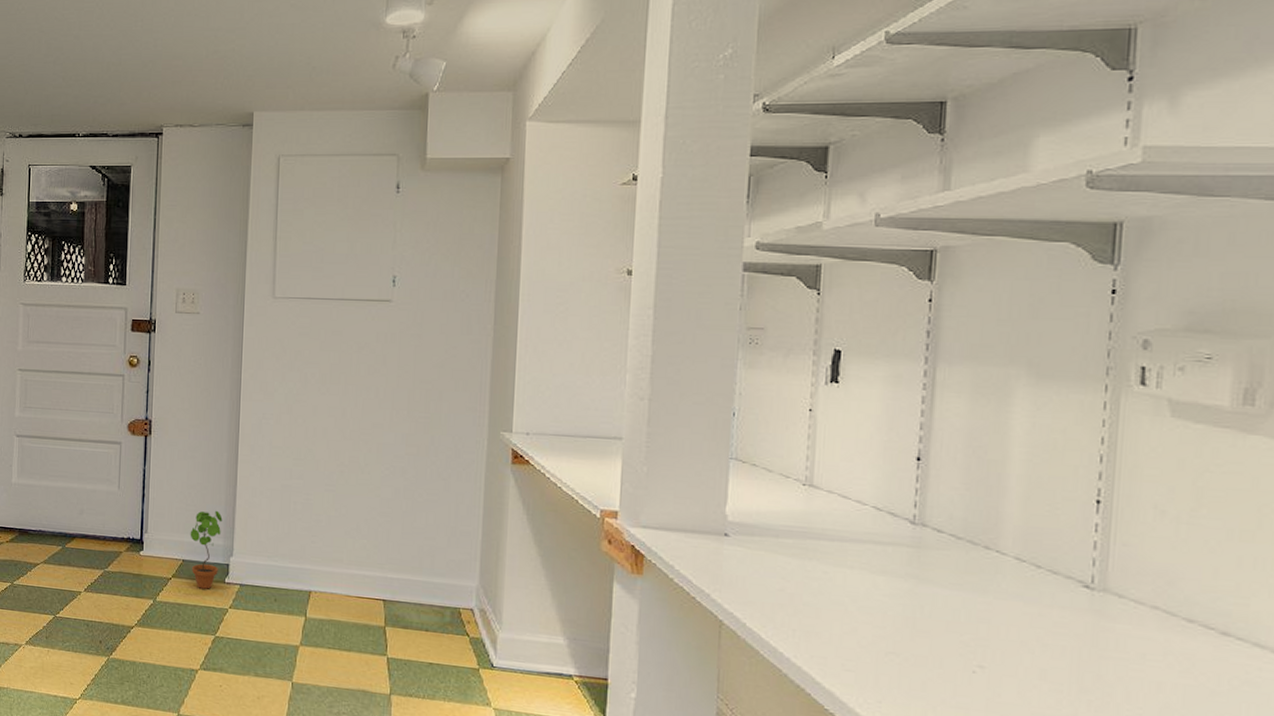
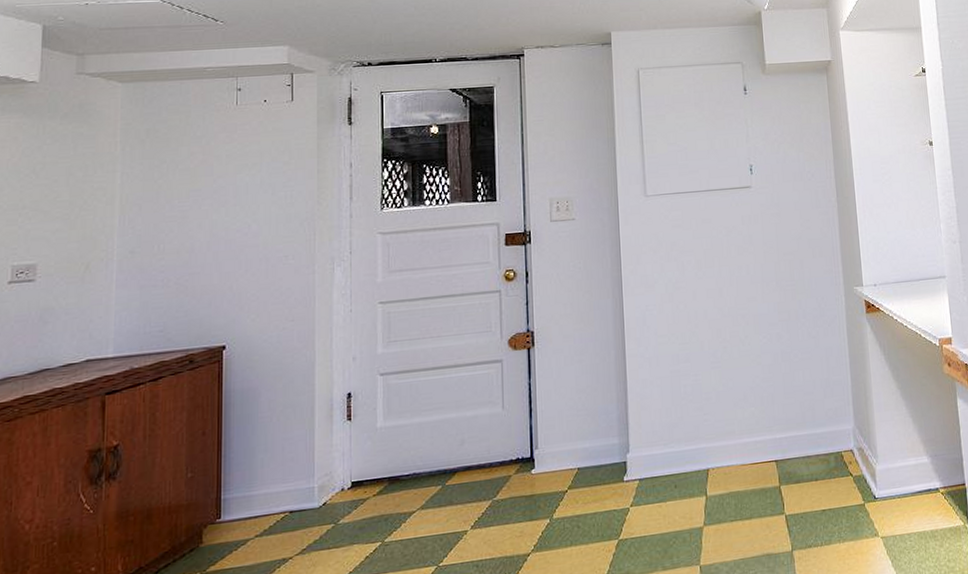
potted plant: present [190,510,223,589] -> none [583,409,616,494]

